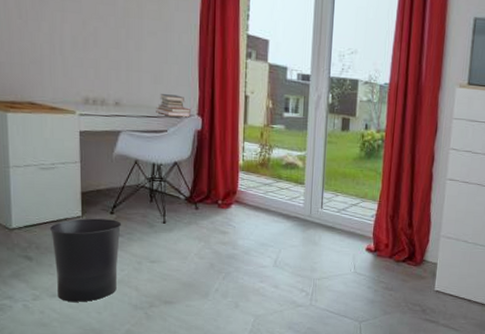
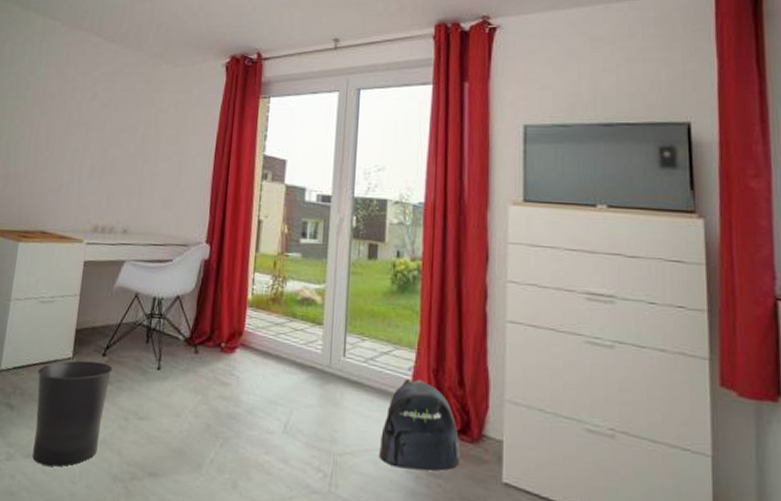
books: present [156,94,192,118] -> none [163,220,200,245]
backpack: none [347,223,407,286] -> present [378,379,460,471]

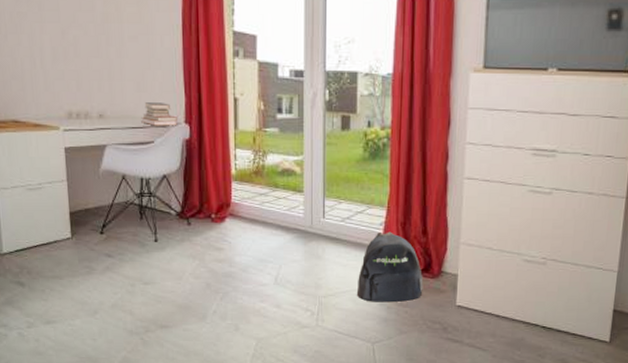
waste bin: present [32,360,113,467] -> none [39,239,113,329]
books: none [163,220,200,245] -> present [141,102,179,126]

